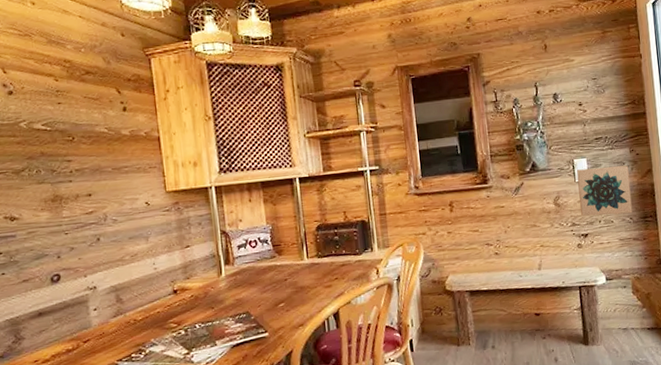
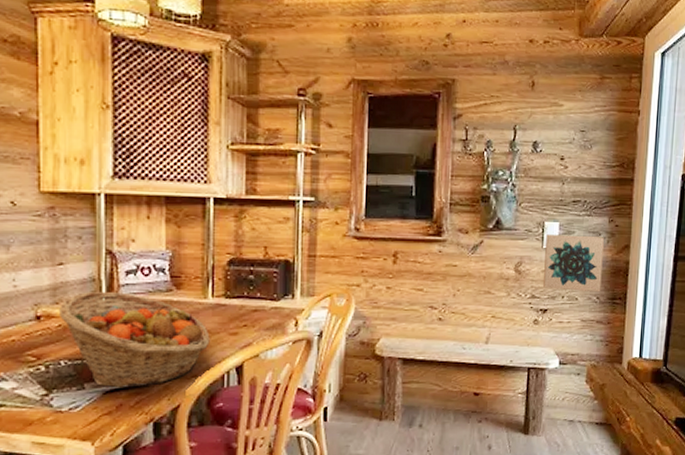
fruit basket: none [190,263,310,342] -> present [60,292,210,388]

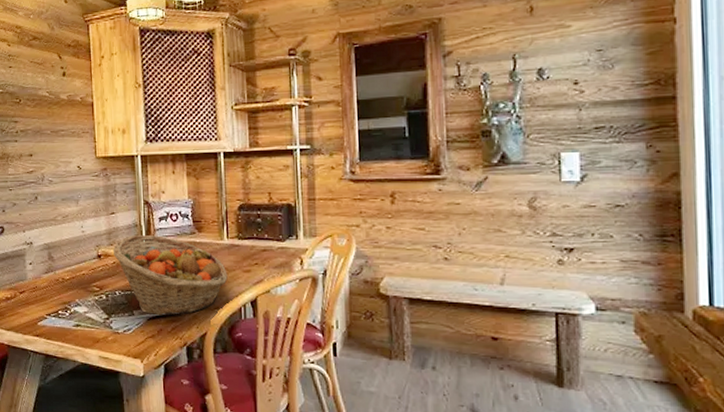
wall art: present [543,234,604,292] -> none [564,164,644,229]

